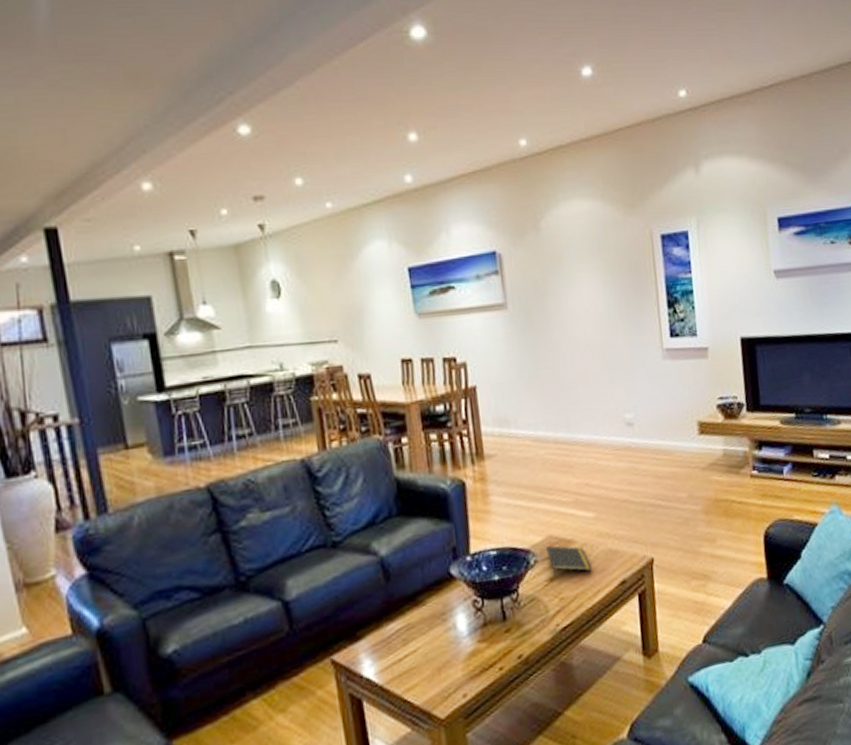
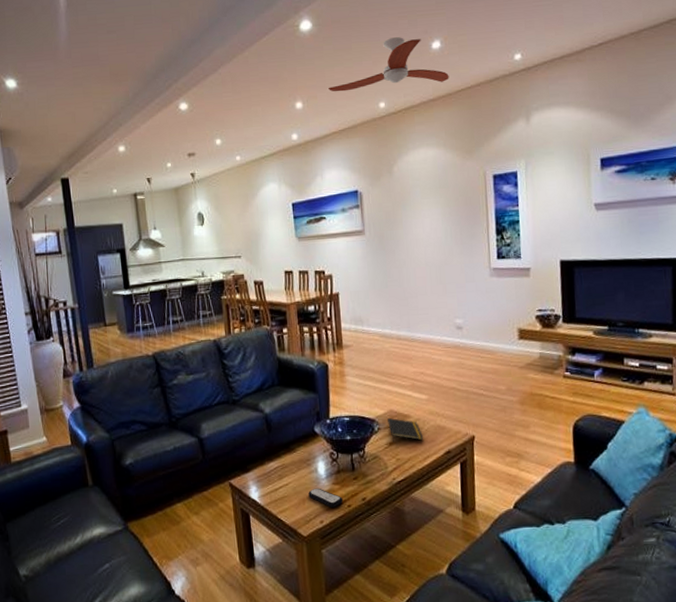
remote control: none [445,650,492,675] -> present [308,488,343,508]
ceiling fan: none [452,58,604,123] -> present [328,37,449,92]

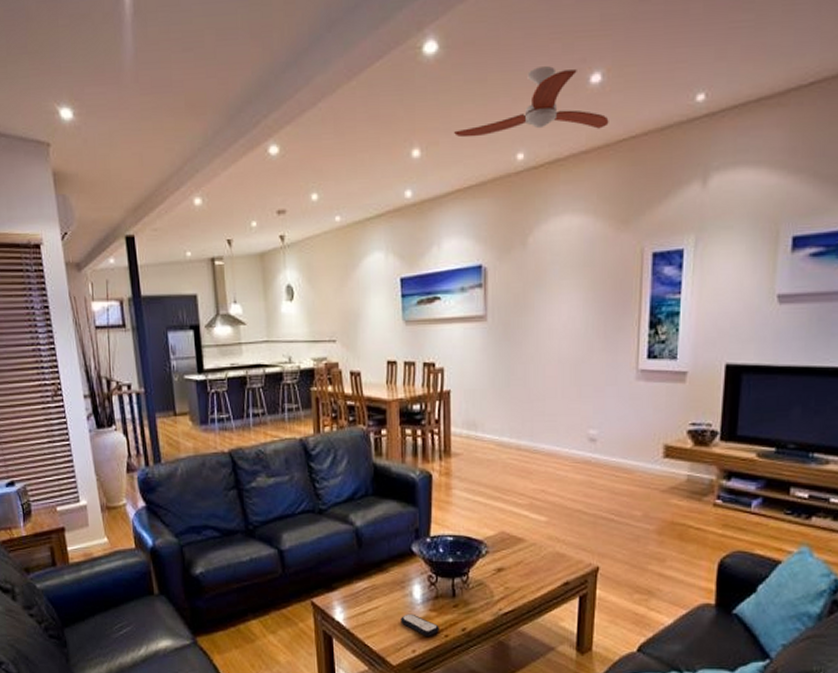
notepad: present [388,418,423,442] -> none [498,541,538,569]

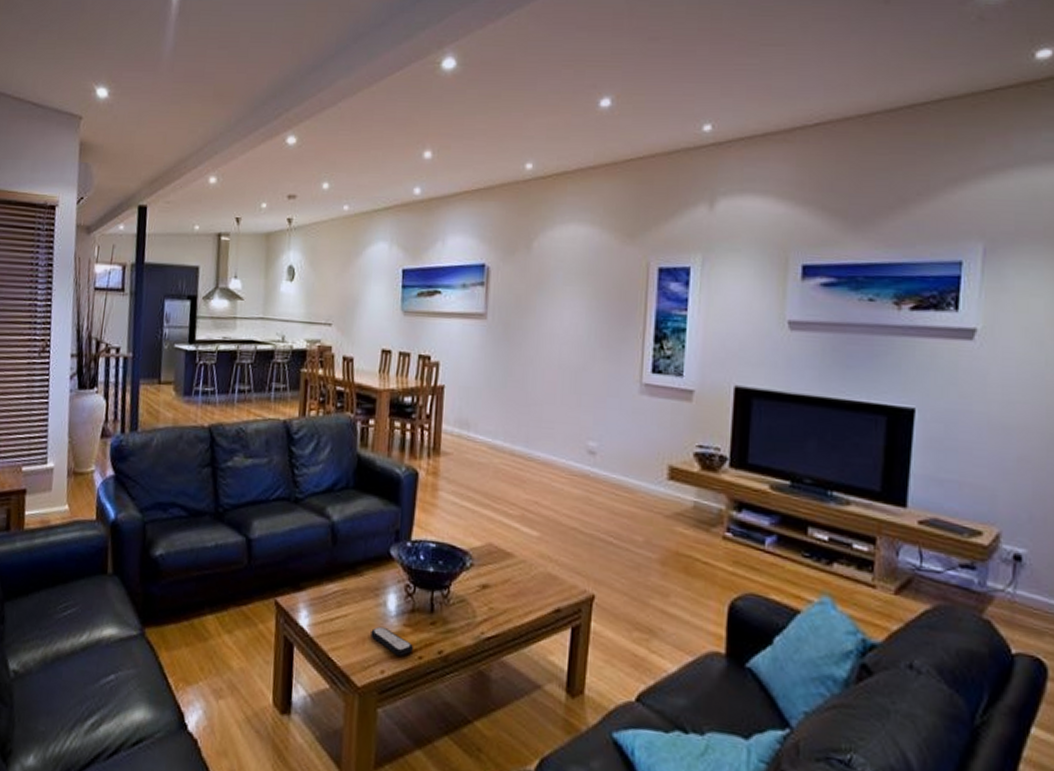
ceiling fan: present [454,66,609,138] -> none [466,88,617,148]

